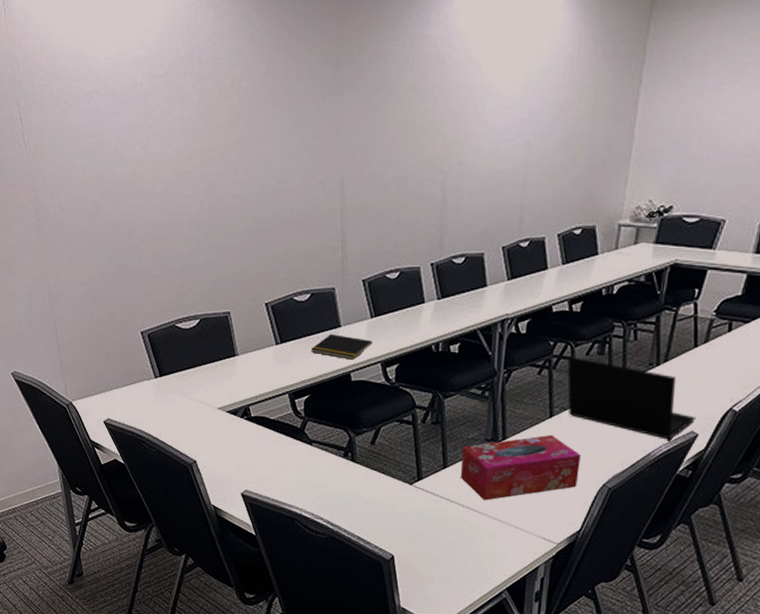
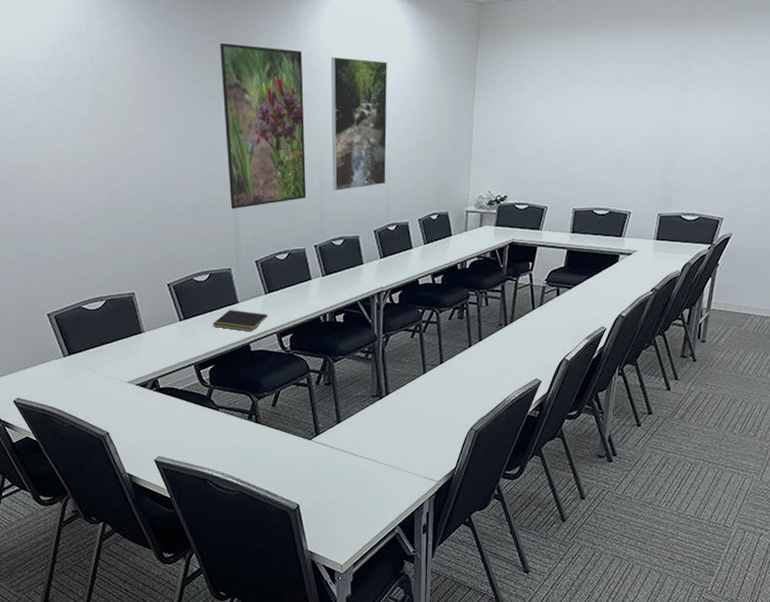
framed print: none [337,29,431,221] -> present [220,42,307,209]
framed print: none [456,40,534,200] -> present [330,56,388,191]
tissue box: present [460,434,582,501] -> none [352,388,452,449]
laptop: present [567,355,696,440] -> none [434,320,539,387]

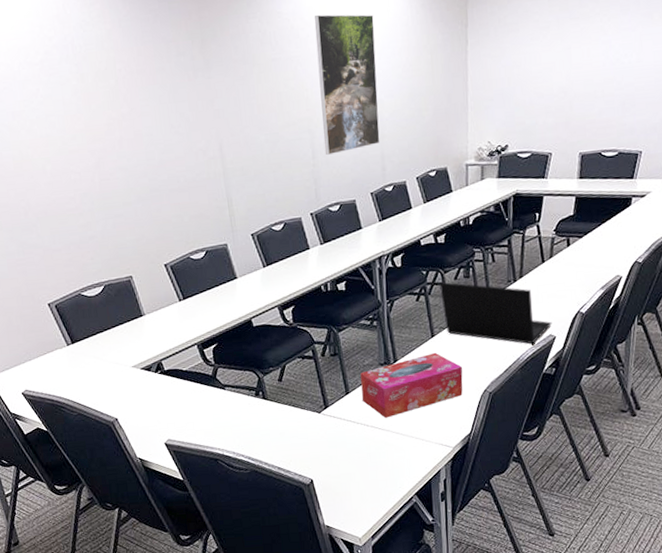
notepad: present [212,309,268,332] -> none [212,285,268,307]
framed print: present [220,42,307,209] -> none [199,11,299,183]
tissue box: none [352,388,452,449] -> present [360,352,463,418]
laptop: none [434,320,539,387] -> present [439,281,552,345]

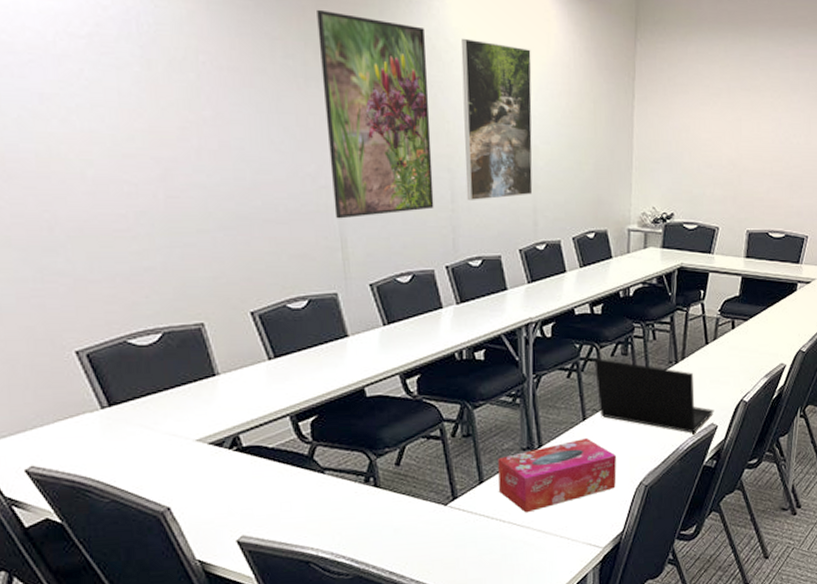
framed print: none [199,11,299,183] -> present [317,9,434,219]

